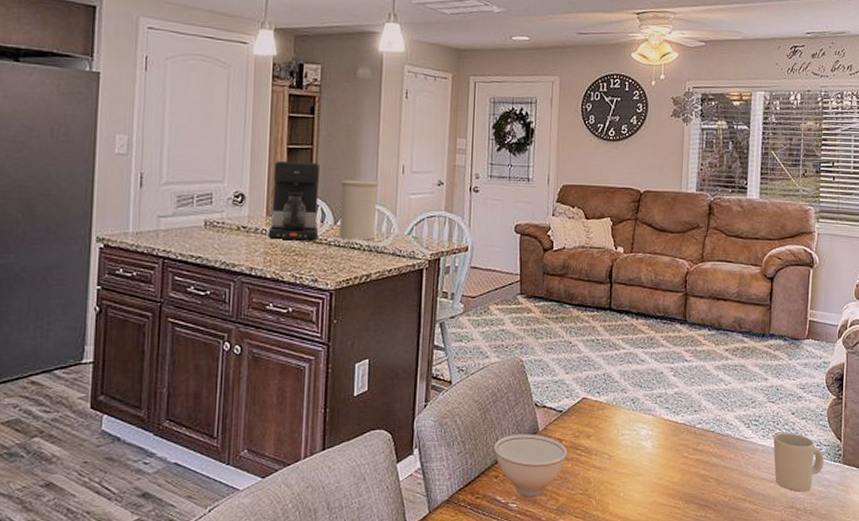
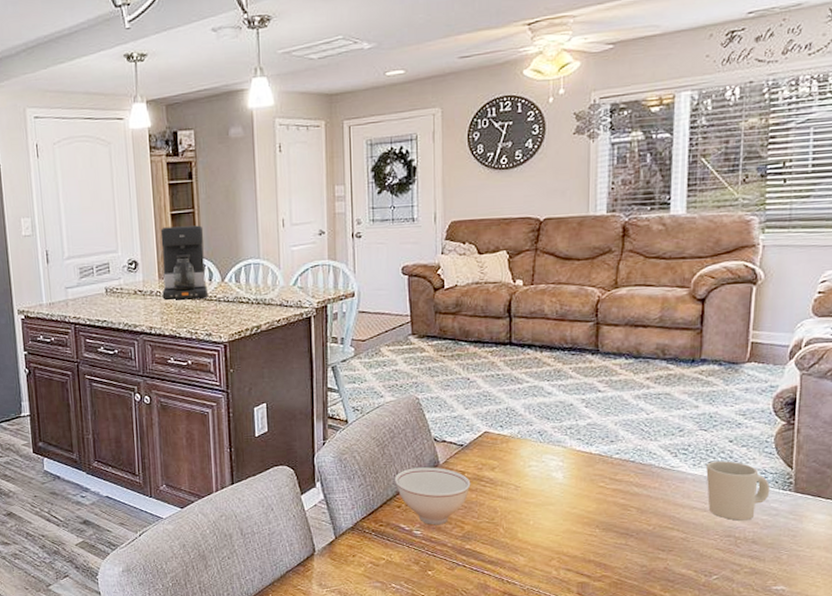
canister: present [339,179,378,241] -> none [224,237,261,295]

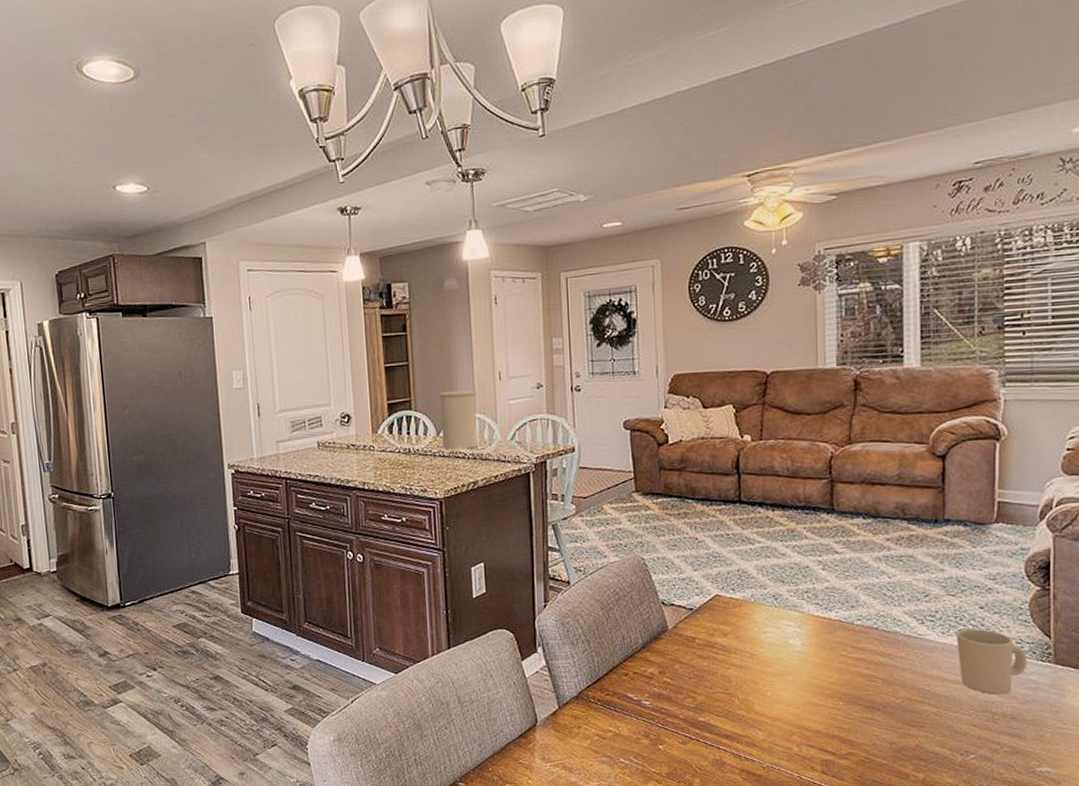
coffee maker: present [160,225,207,301] -> none [374,378,422,455]
canister: none [224,237,261,295] -> present [440,390,478,450]
bowl: present [394,467,471,525] -> none [620,632,702,694]

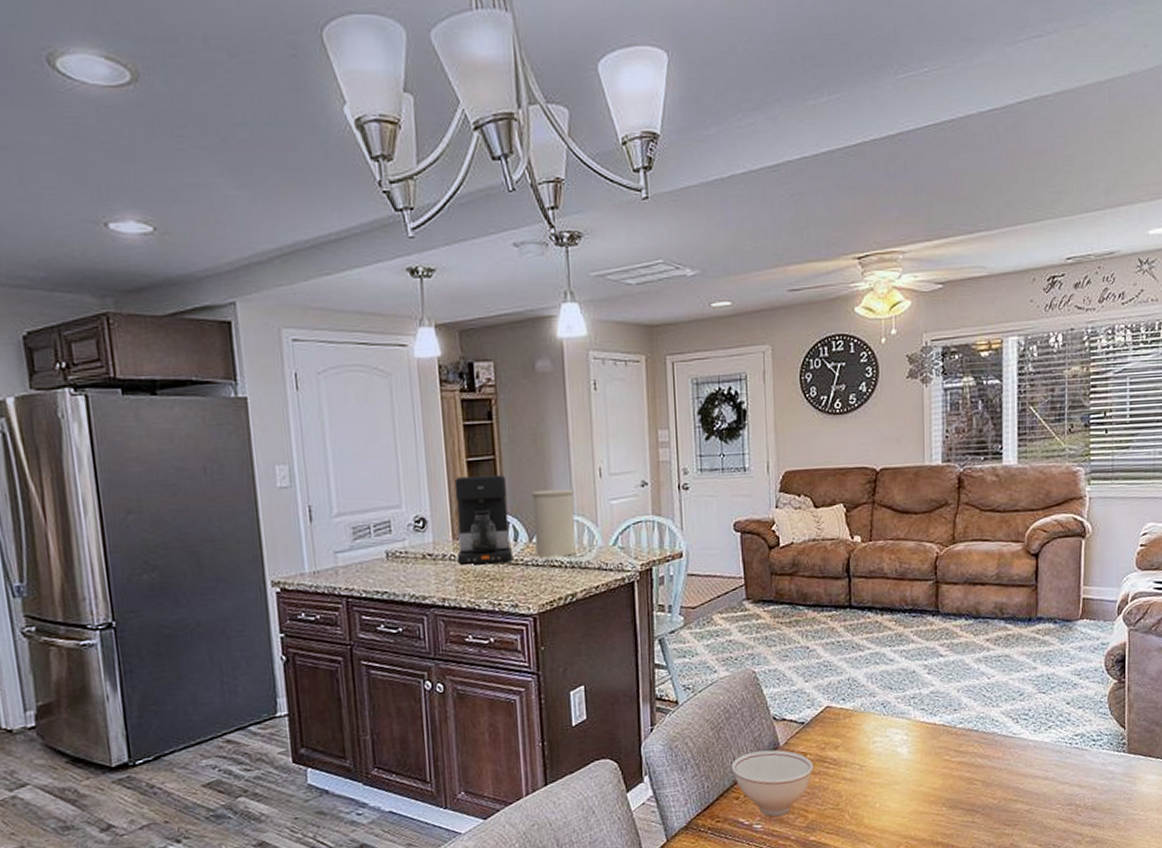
coffee maker: none [374,378,422,455] -> present [454,475,512,566]
bowl: none [620,632,702,694] -> present [731,749,814,816]
mug: present [956,628,1028,694] -> none [1046,724,1106,788]

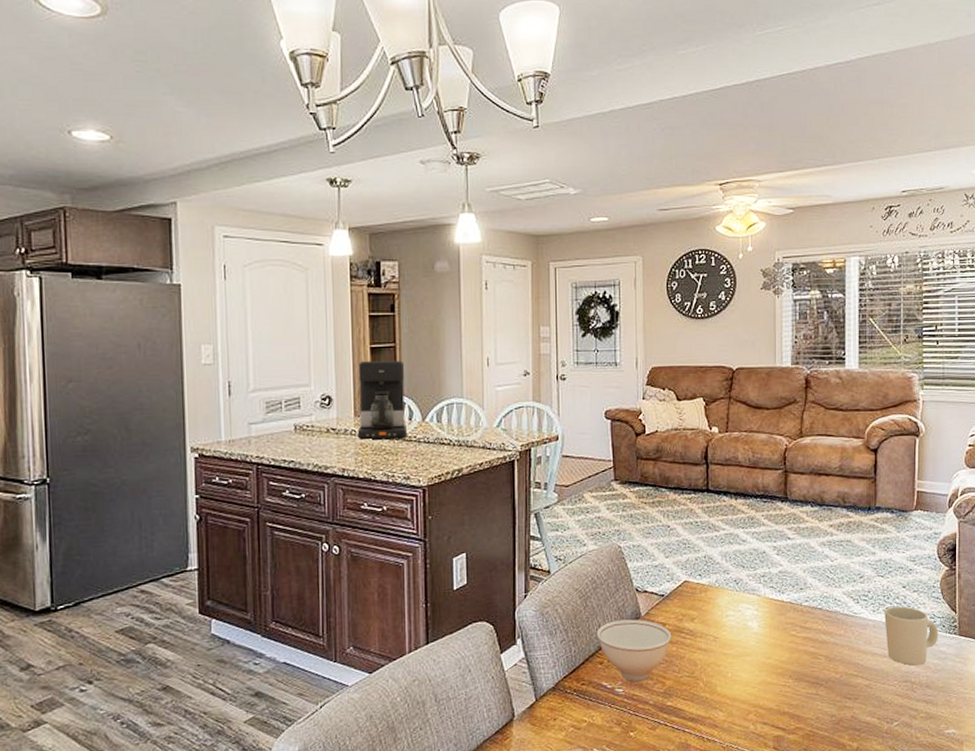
canister: present [532,488,576,558] -> none [427,375,464,436]
mug: none [1046,724,1106,788] -> present [884,606,939,666]

